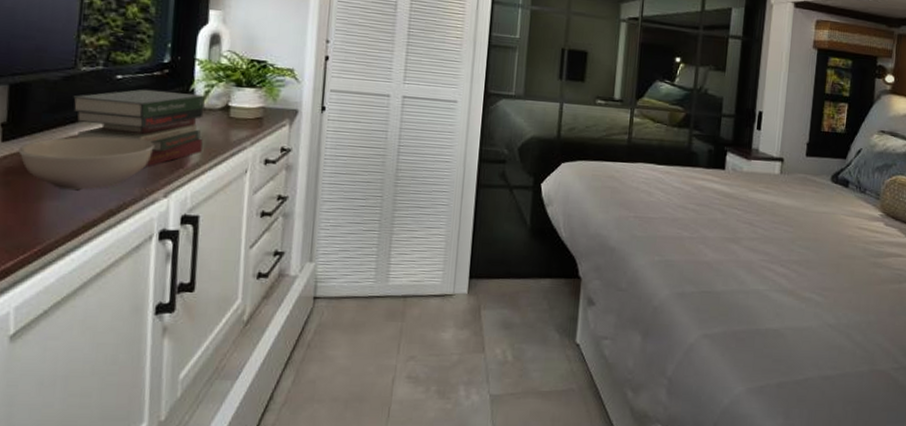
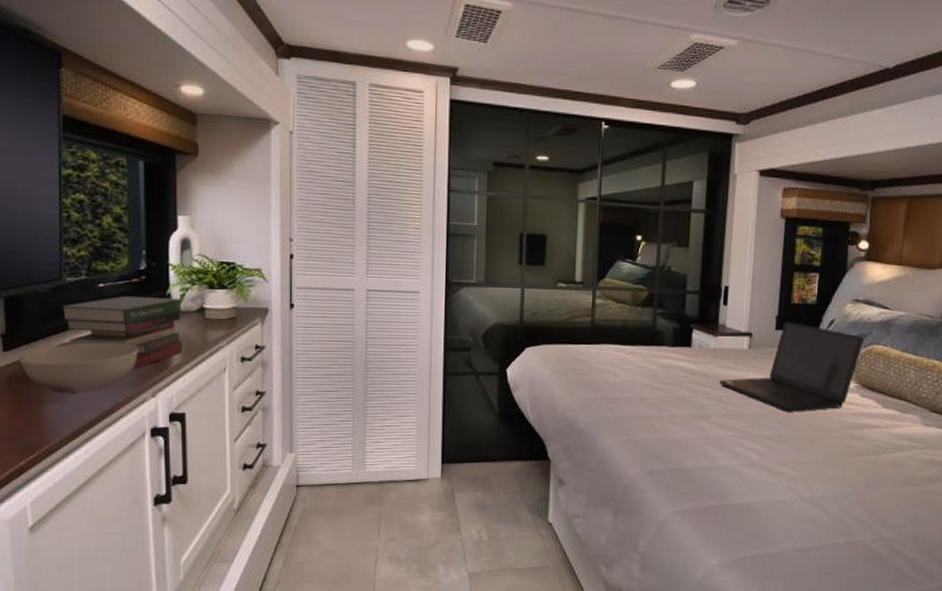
laptop: none [751,148,889,238] -> present [719,321,864,412]

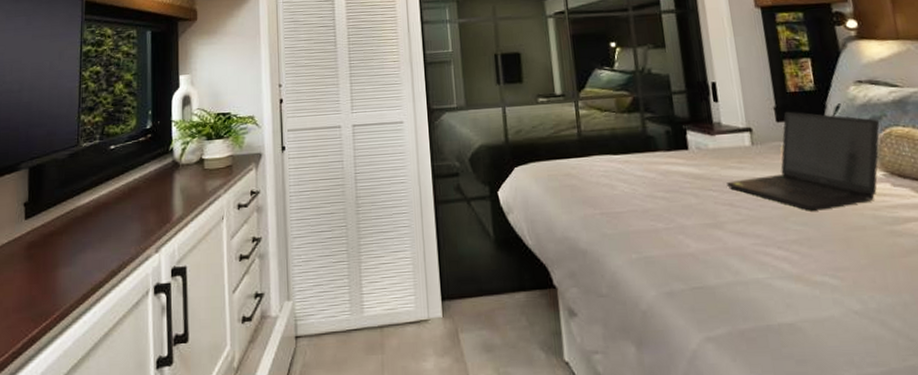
bowl: present [19,342,139,393] -> none [38,200,145,256]
books: present [62,295,183,370] -> none [77,152,184,226]

